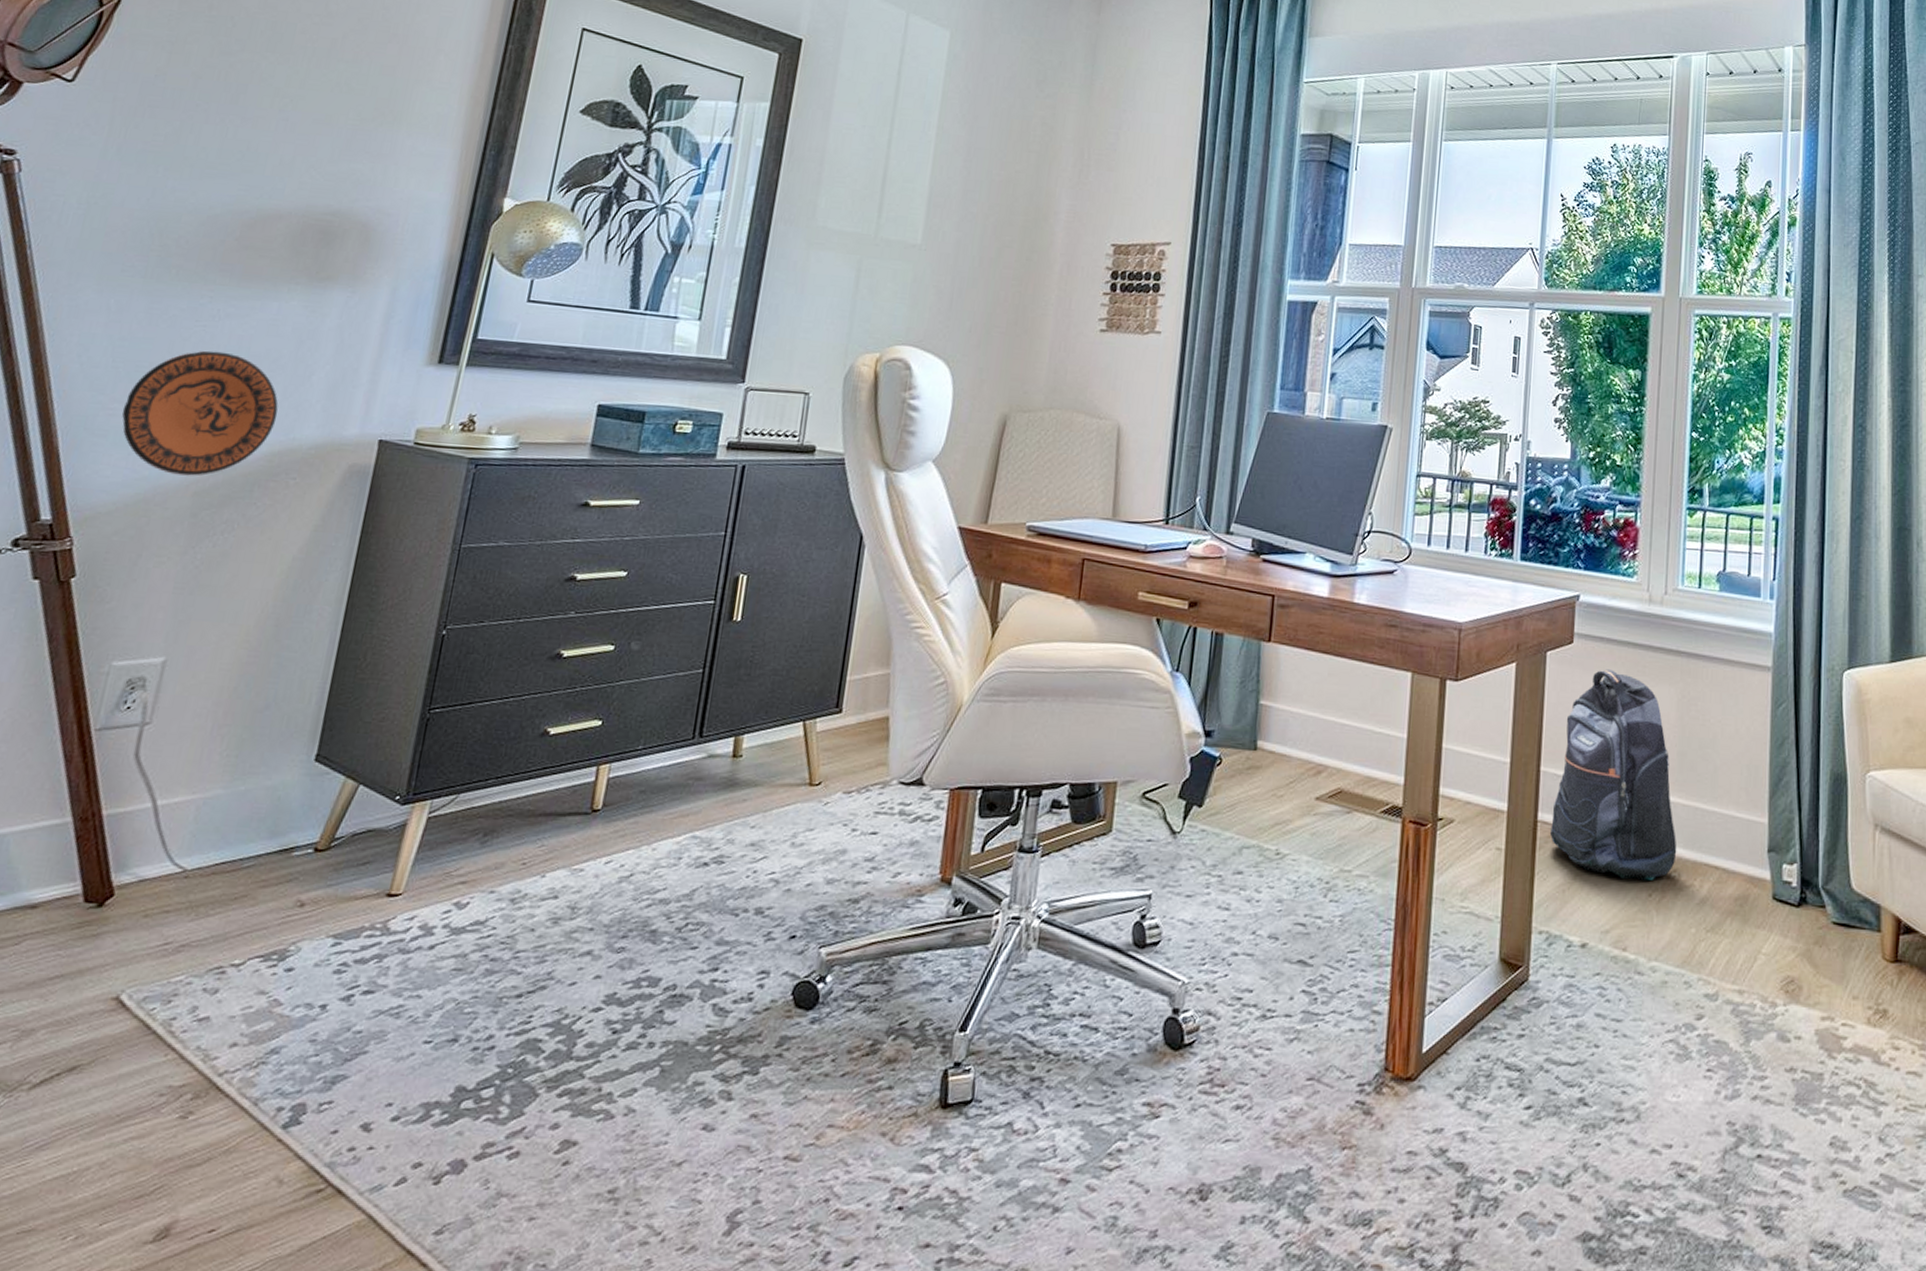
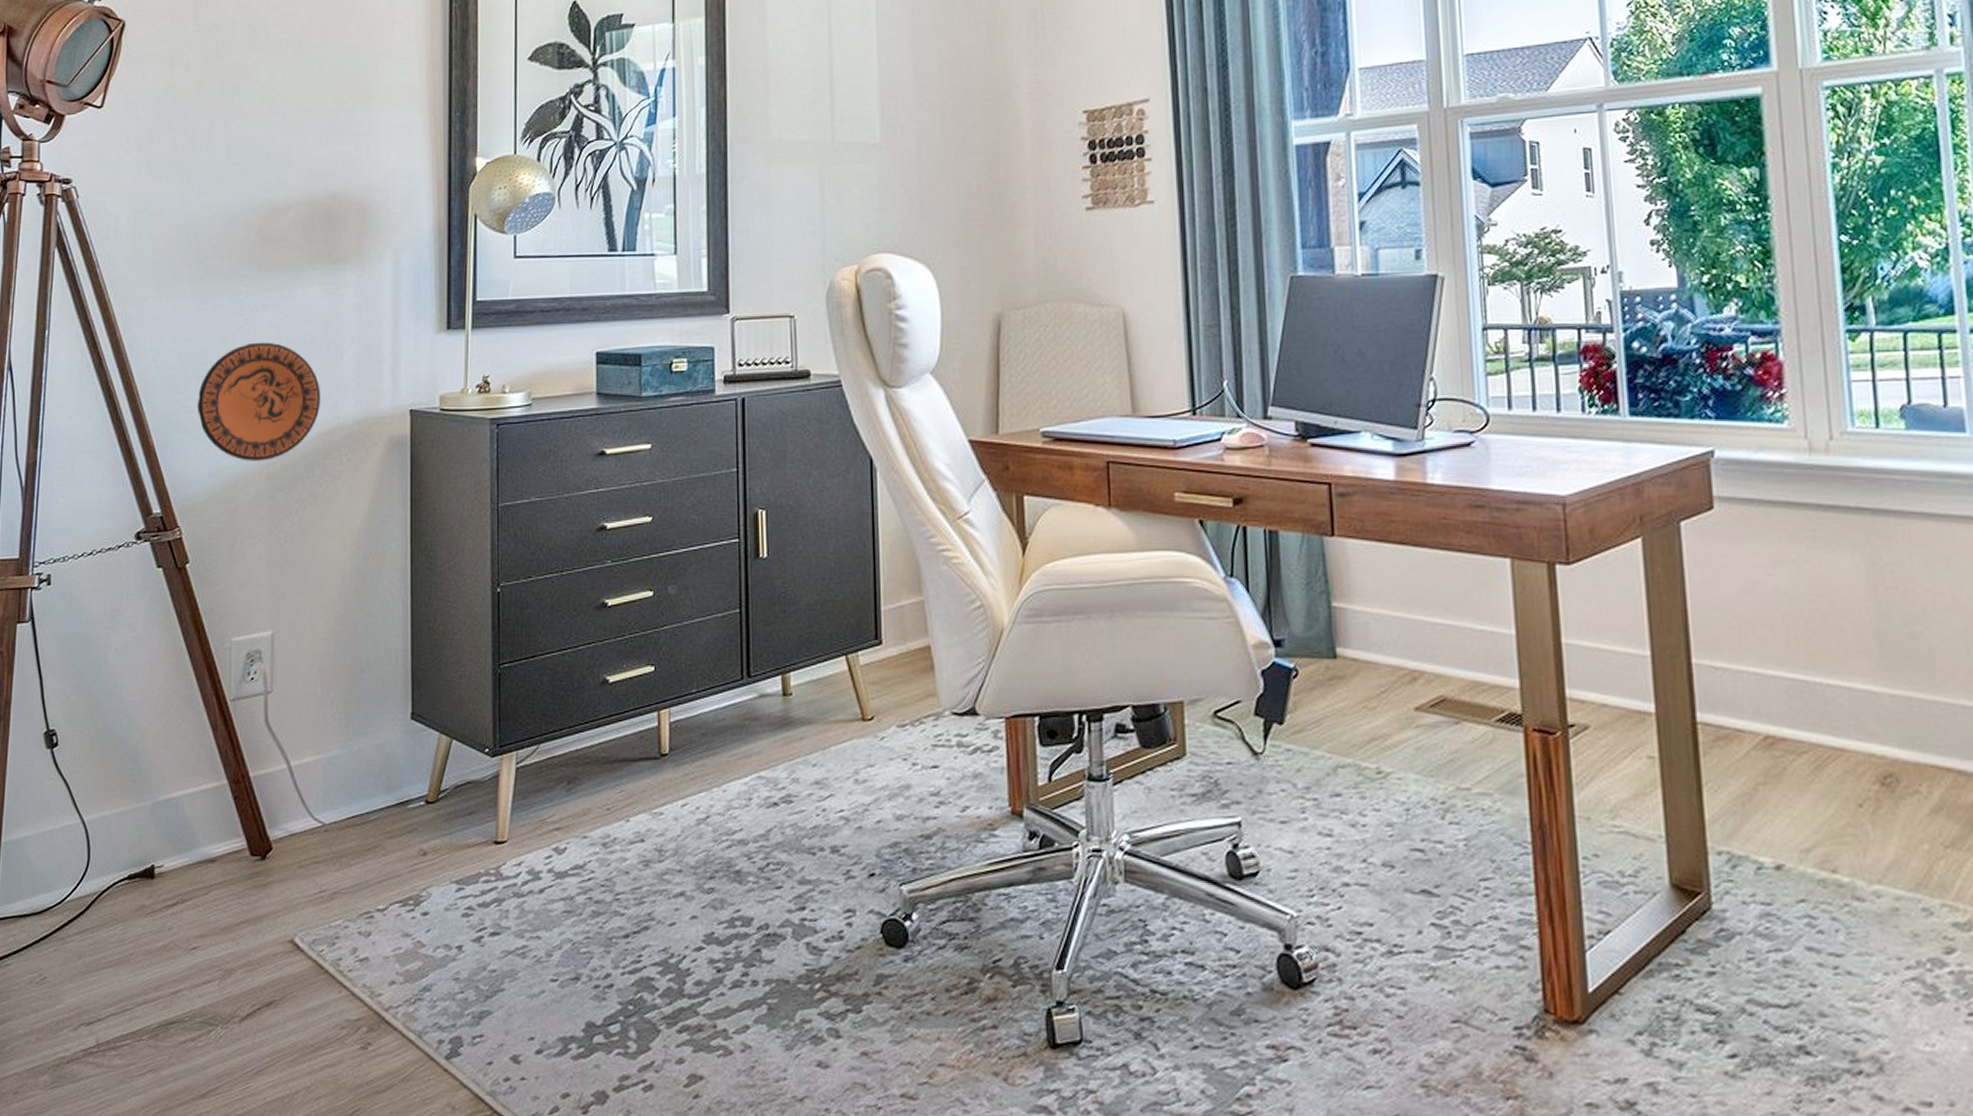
backpack: present [1549,669,1677,881] -> none [1714,537,1891,789]

